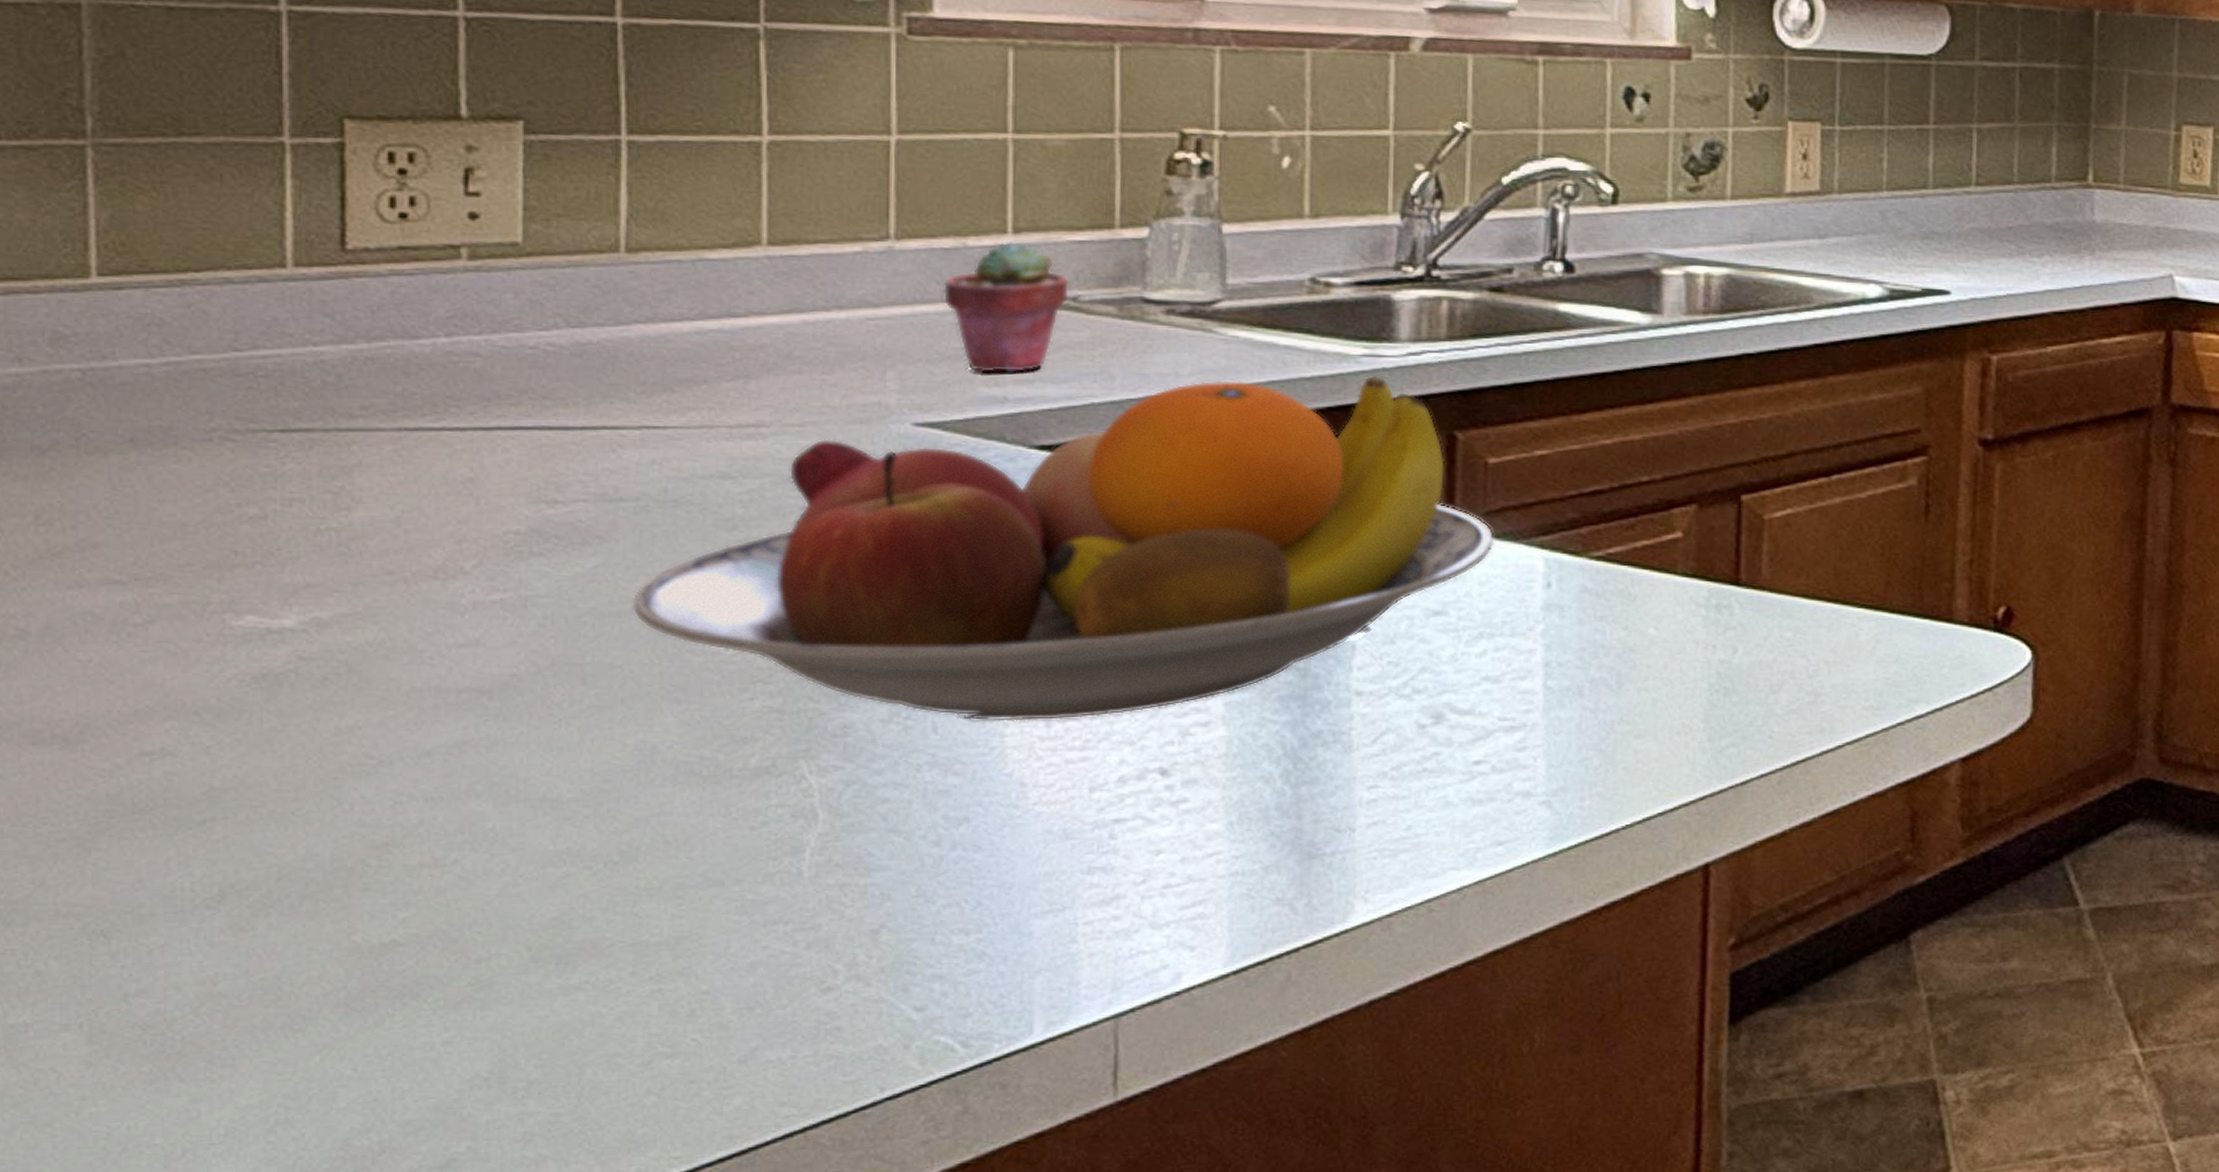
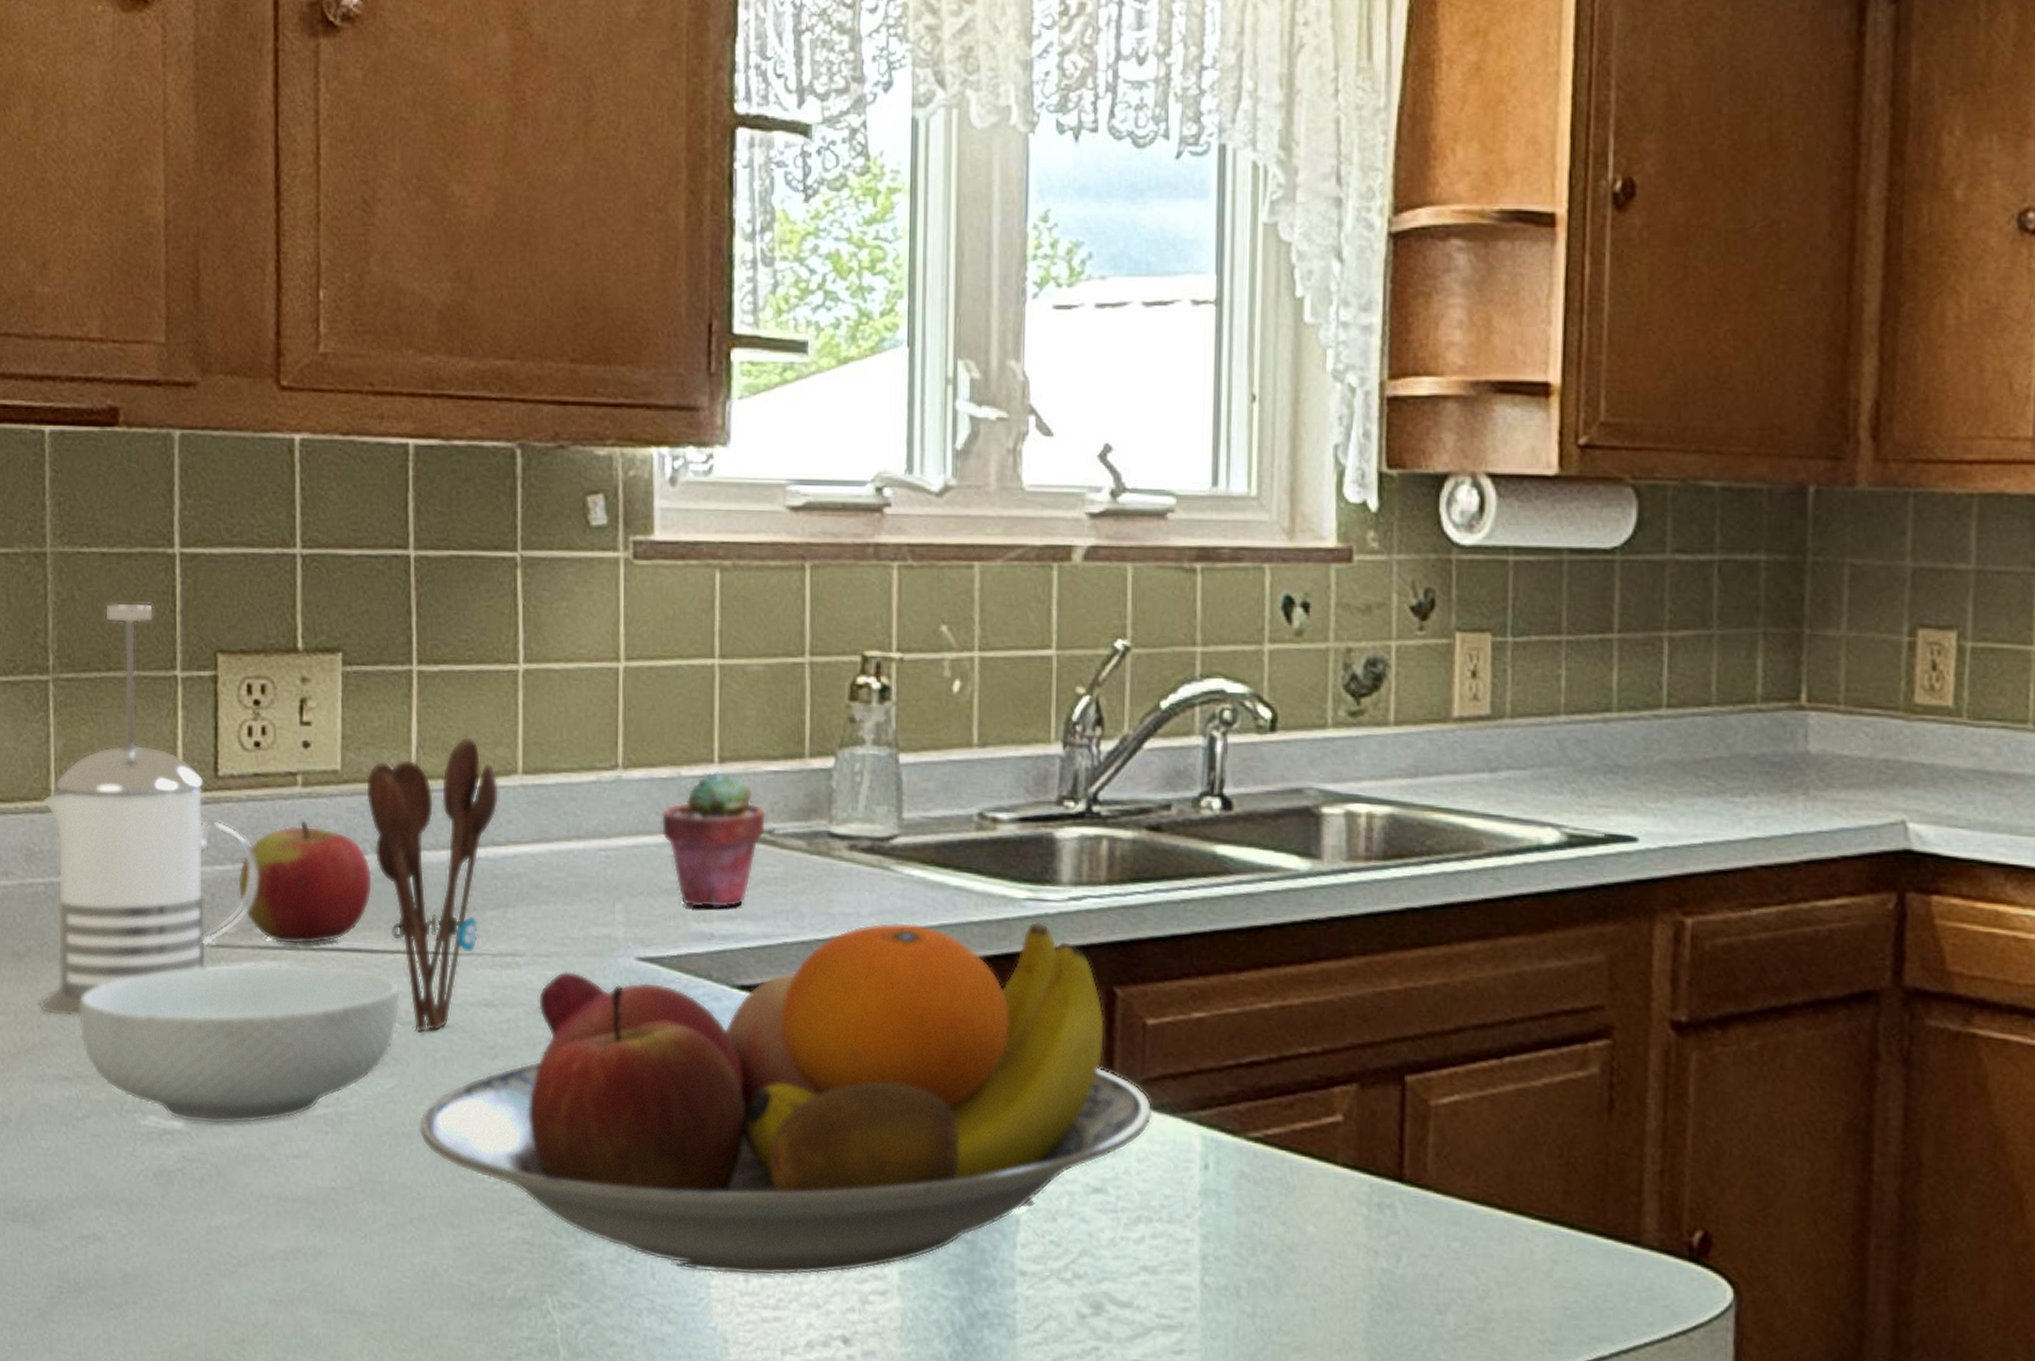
french press: none [73,61,406,515] -> present [39,602,259,1017]
cereal bowl: none [135,444,606,619] -> present [78,963,400,1125]
apple: none [376,295,568,425] -> present [238,820,373,945]
utensil holder: none [557,207,738,510] -> present [365,736,500,1034]

